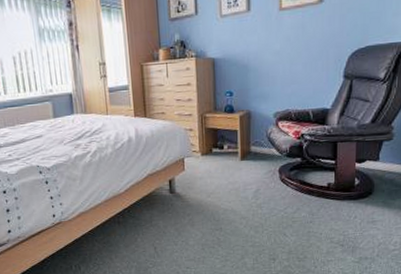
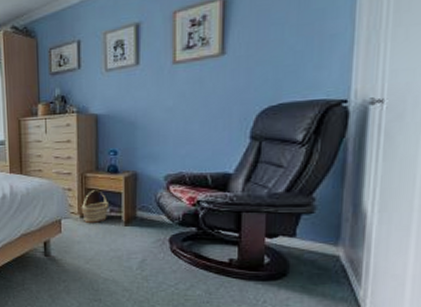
basket: none [201,129,226,161] -> present [81,190,108,224]

